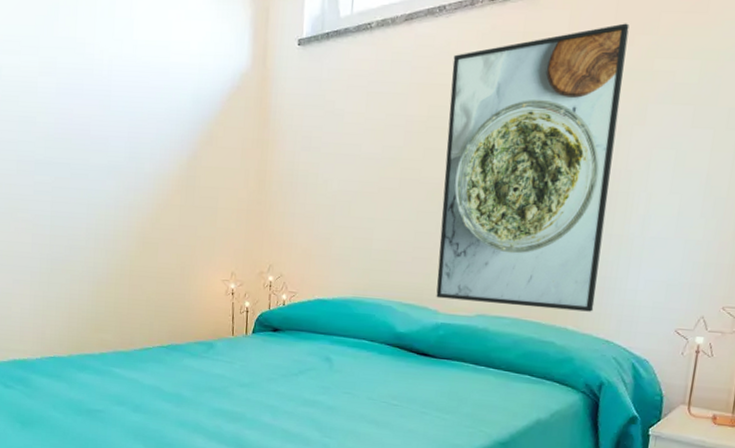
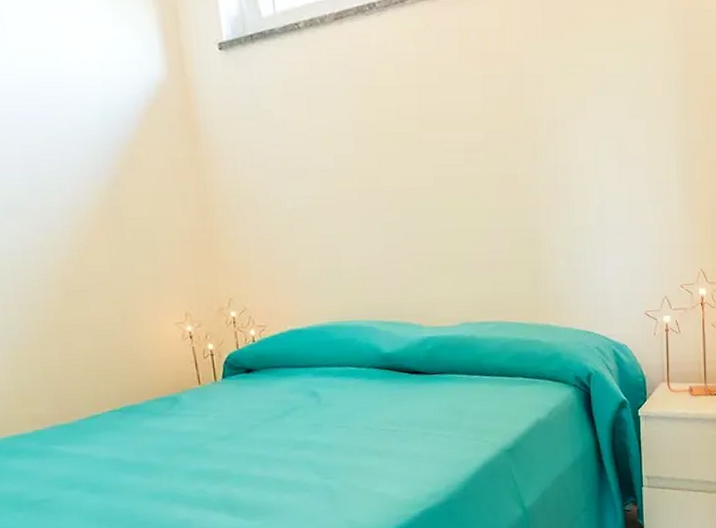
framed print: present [436,23,629,312] -> none [392,18,570,312]

